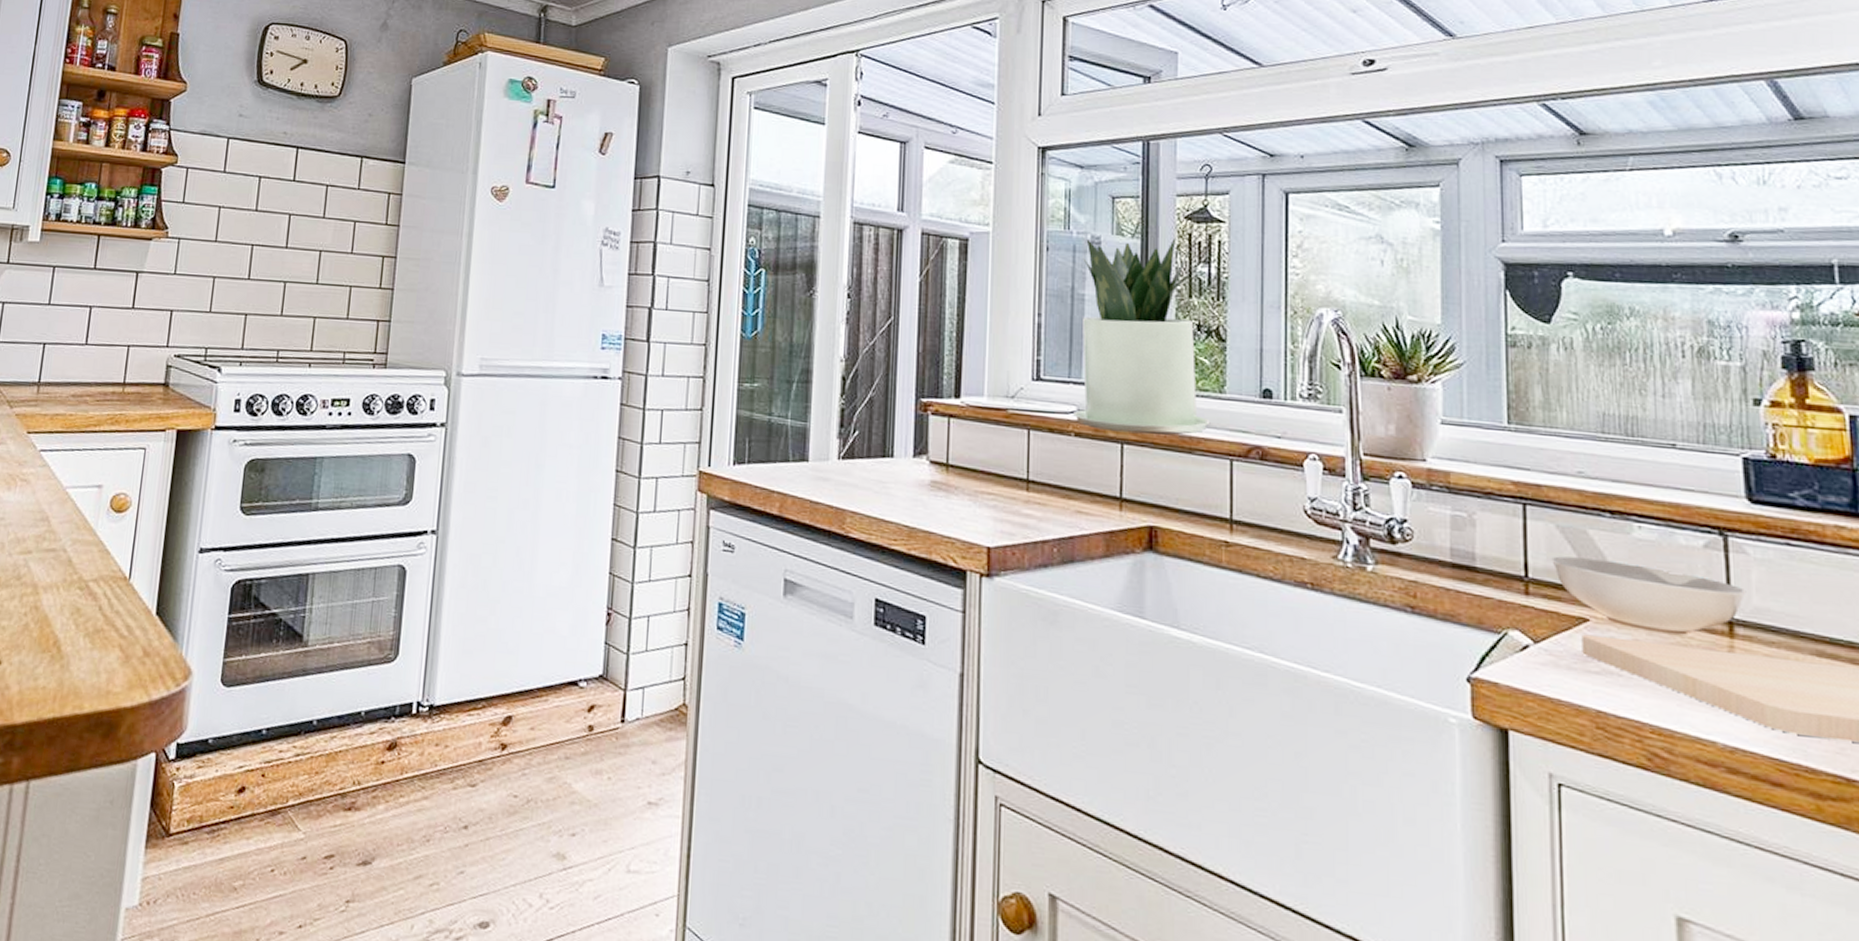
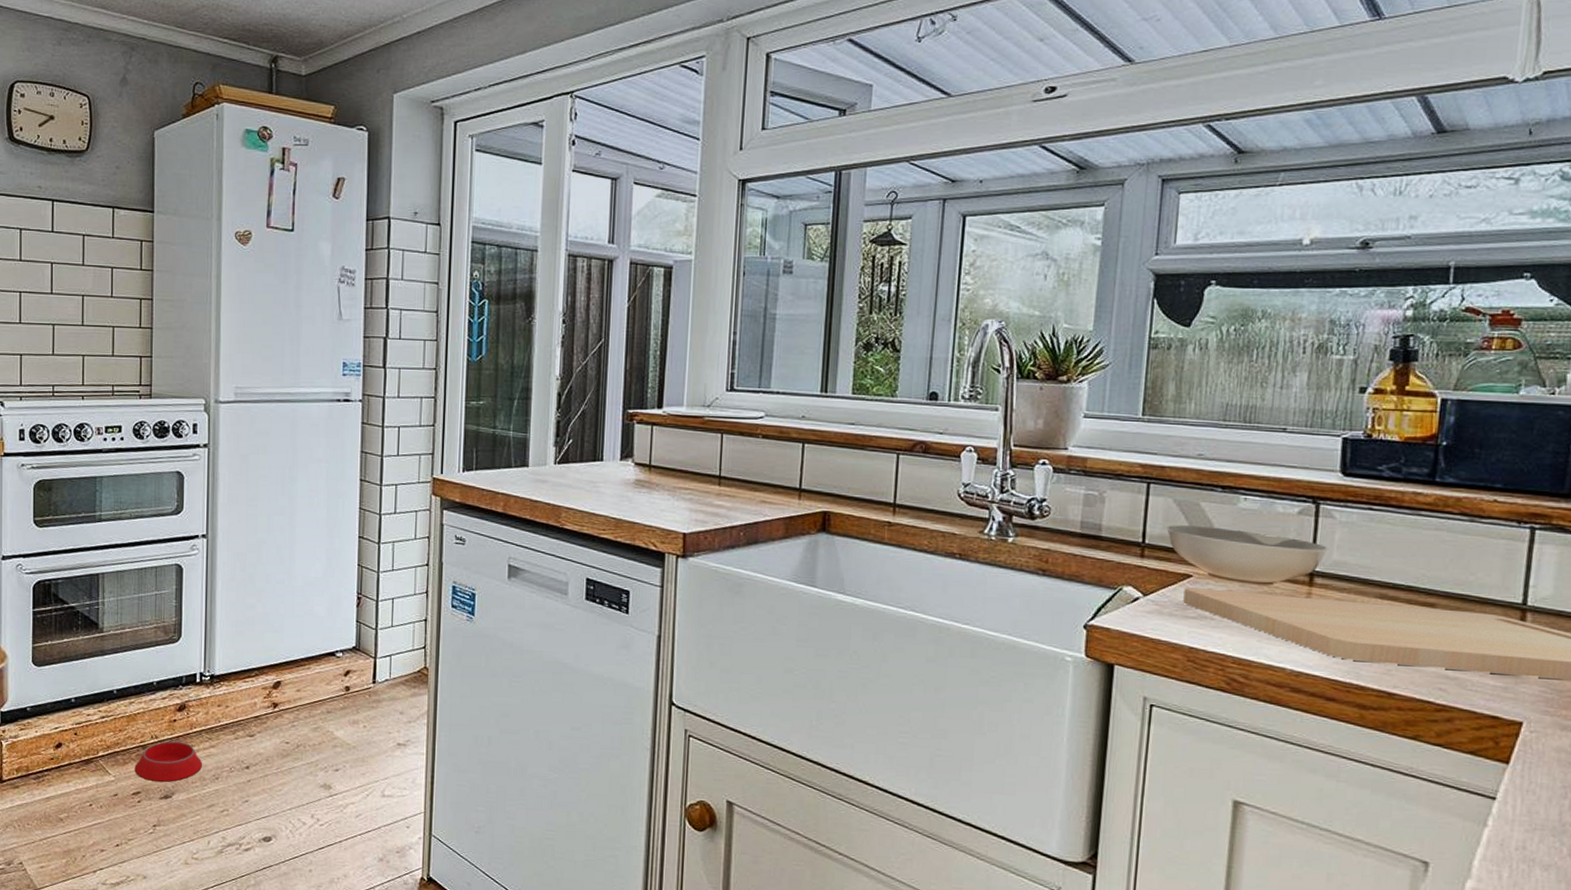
pet bowl: none [329,788,412,843] -> present [134,740,202,782]
planter: present [1073,237,1211,436] -> none [762,260,882,435]

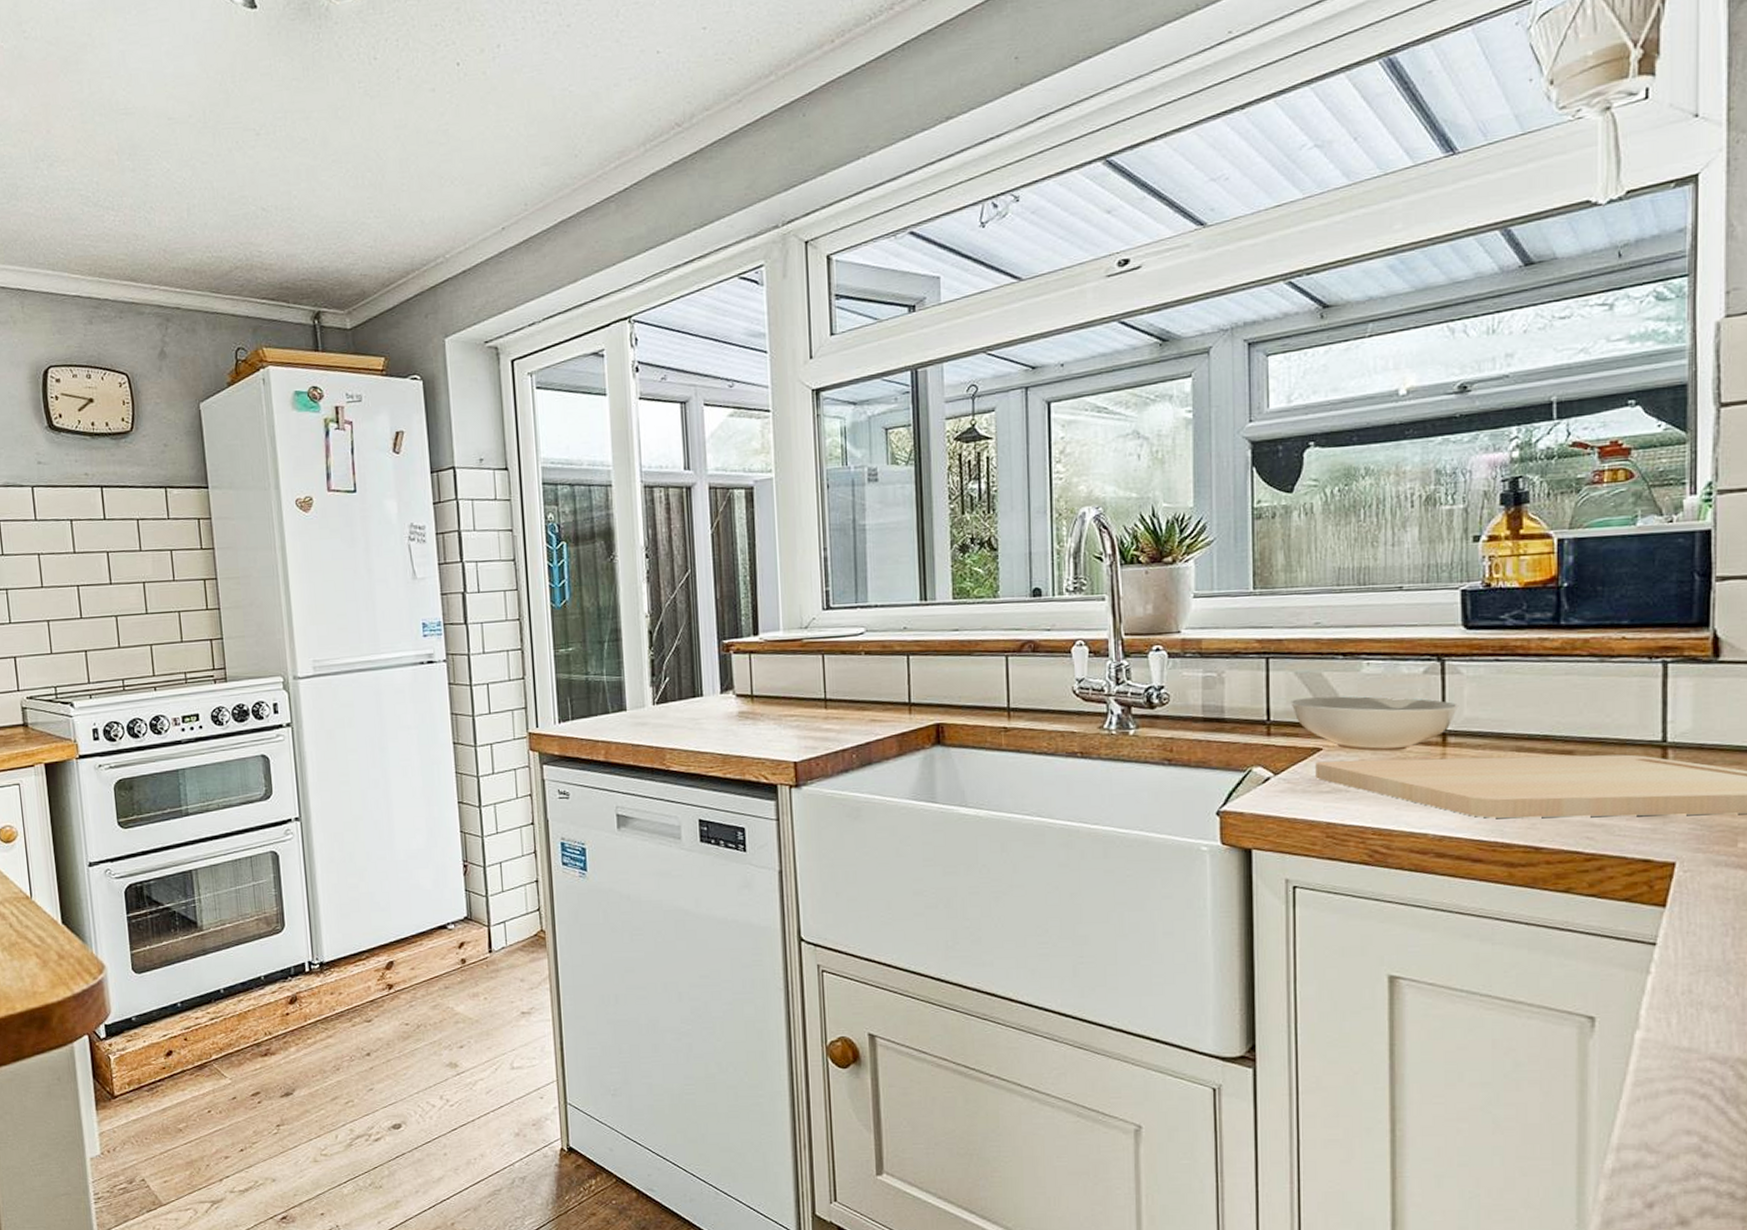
pet bowl: present [134,740,202,782] -> none [250,1035,321,1079]

